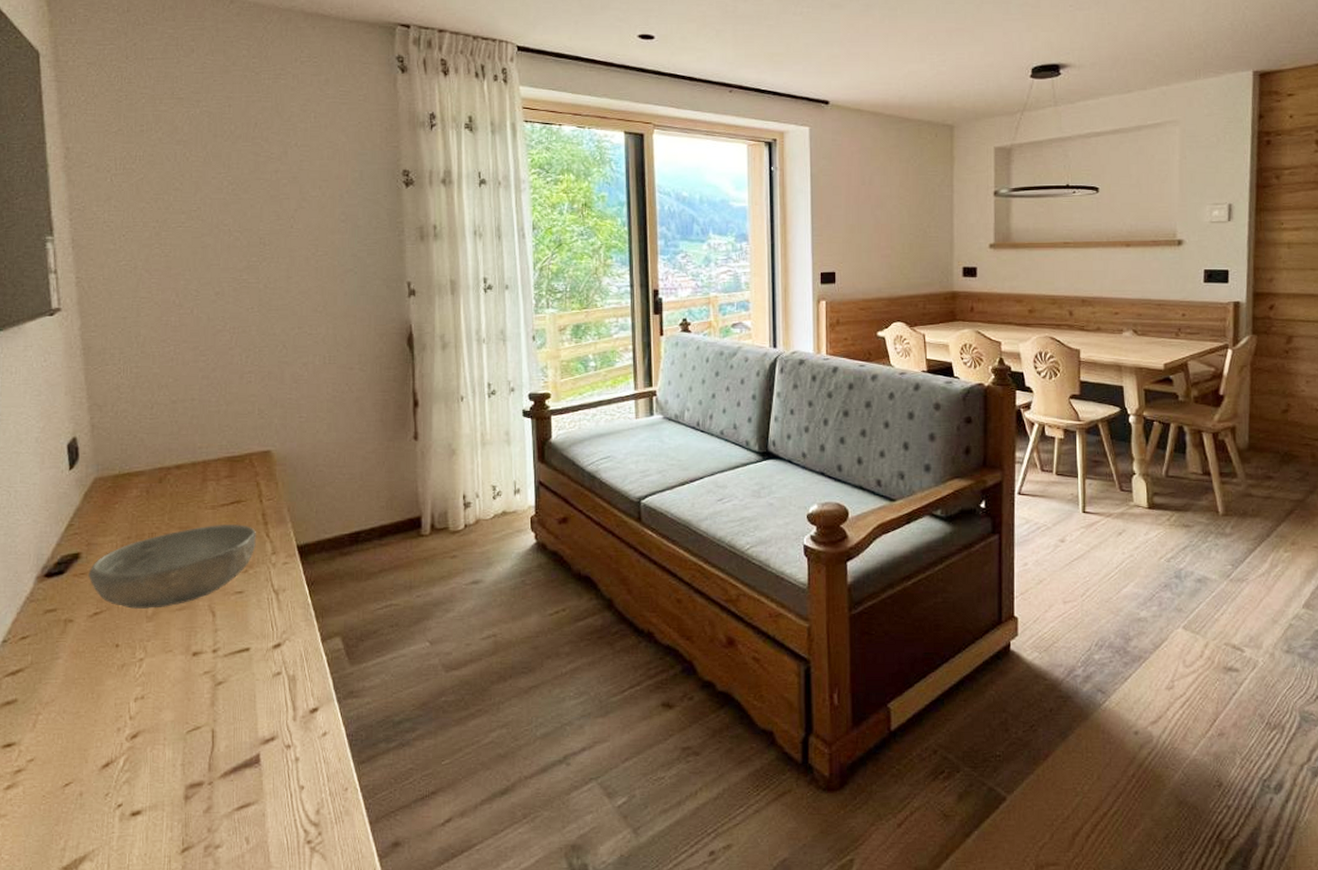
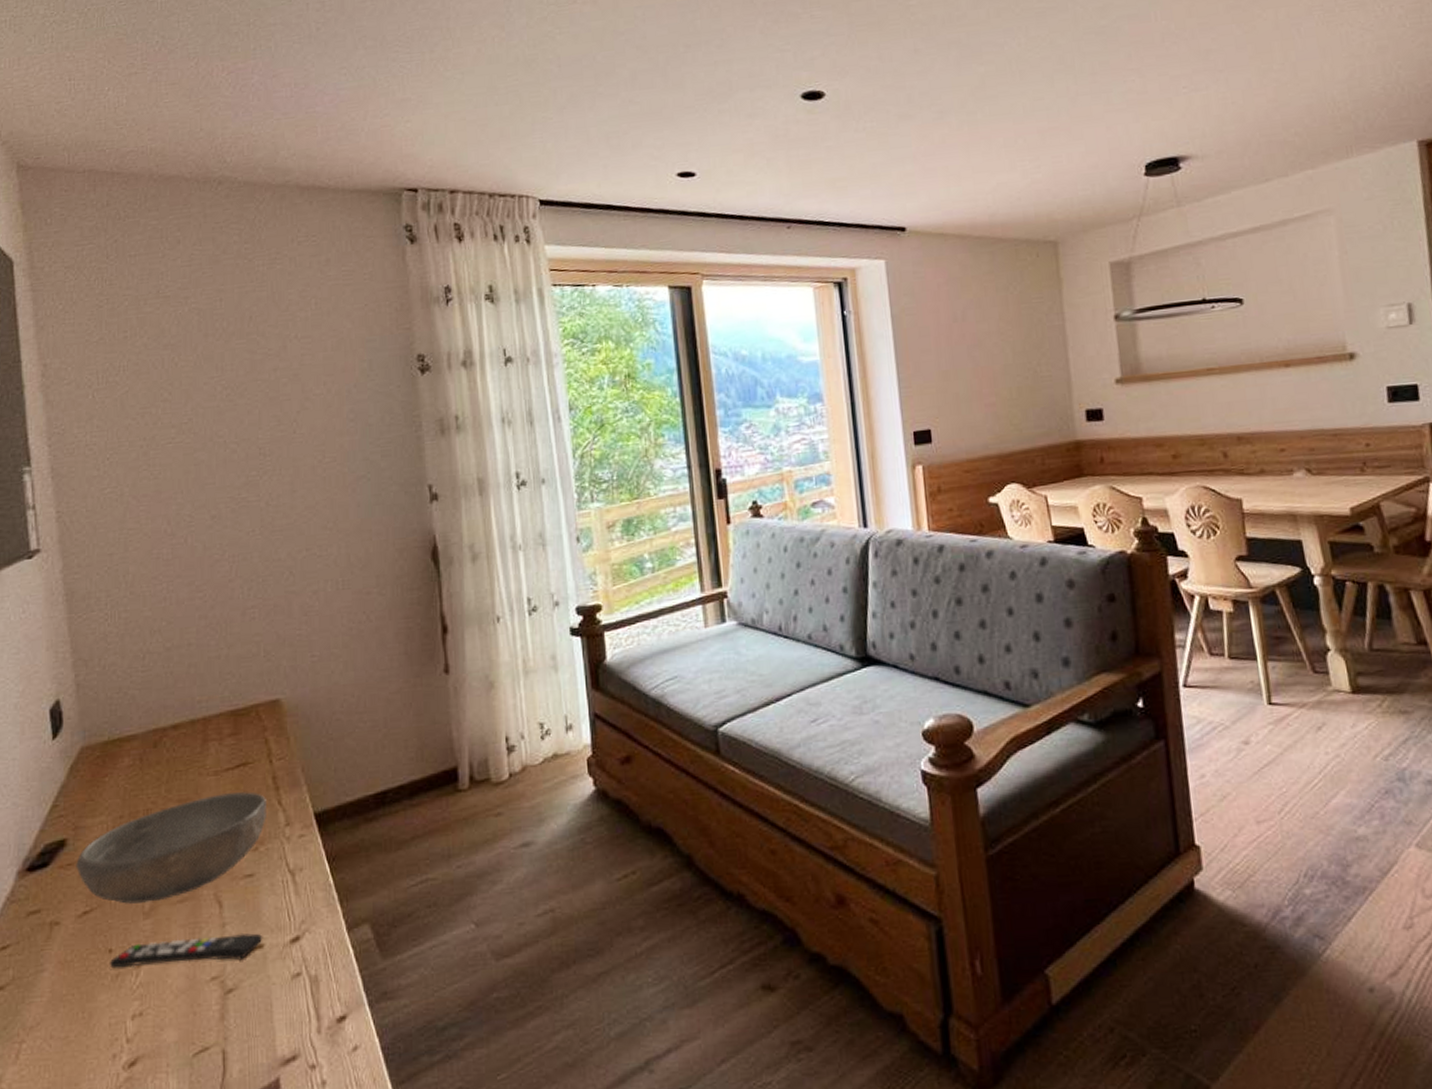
remote control: none [115,637,250,660] -> present [109,932,263,969]

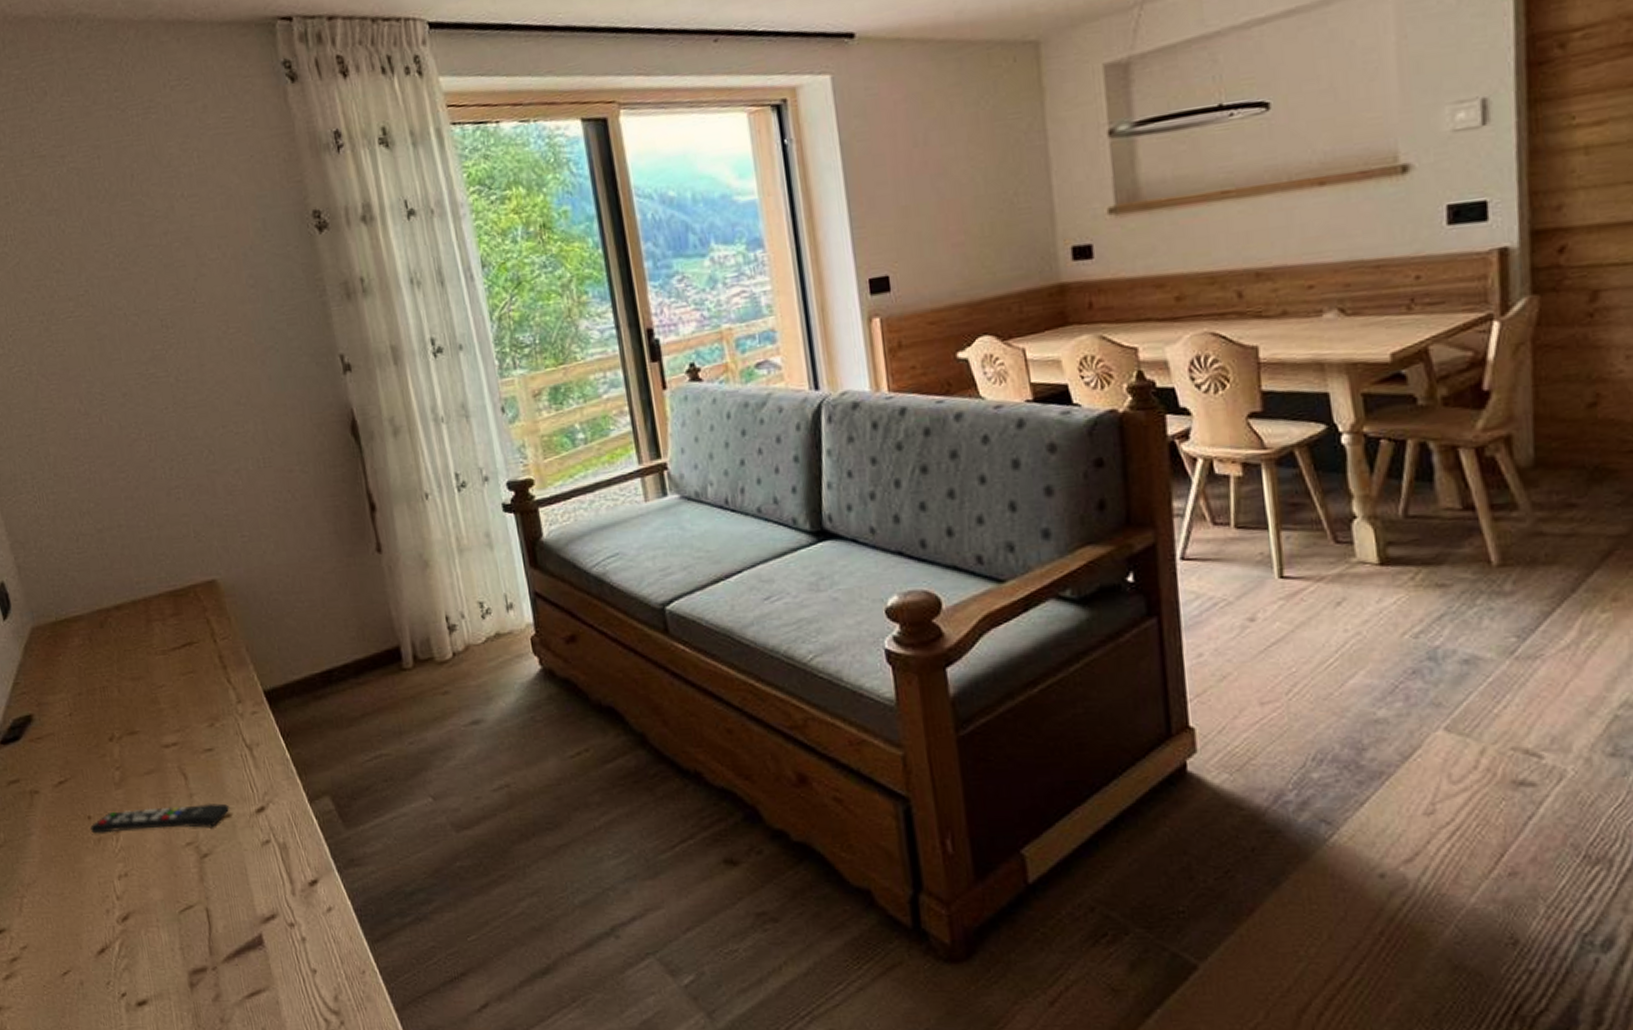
bowl: present [76,792,267,904] -> none [44,670,218,775]

